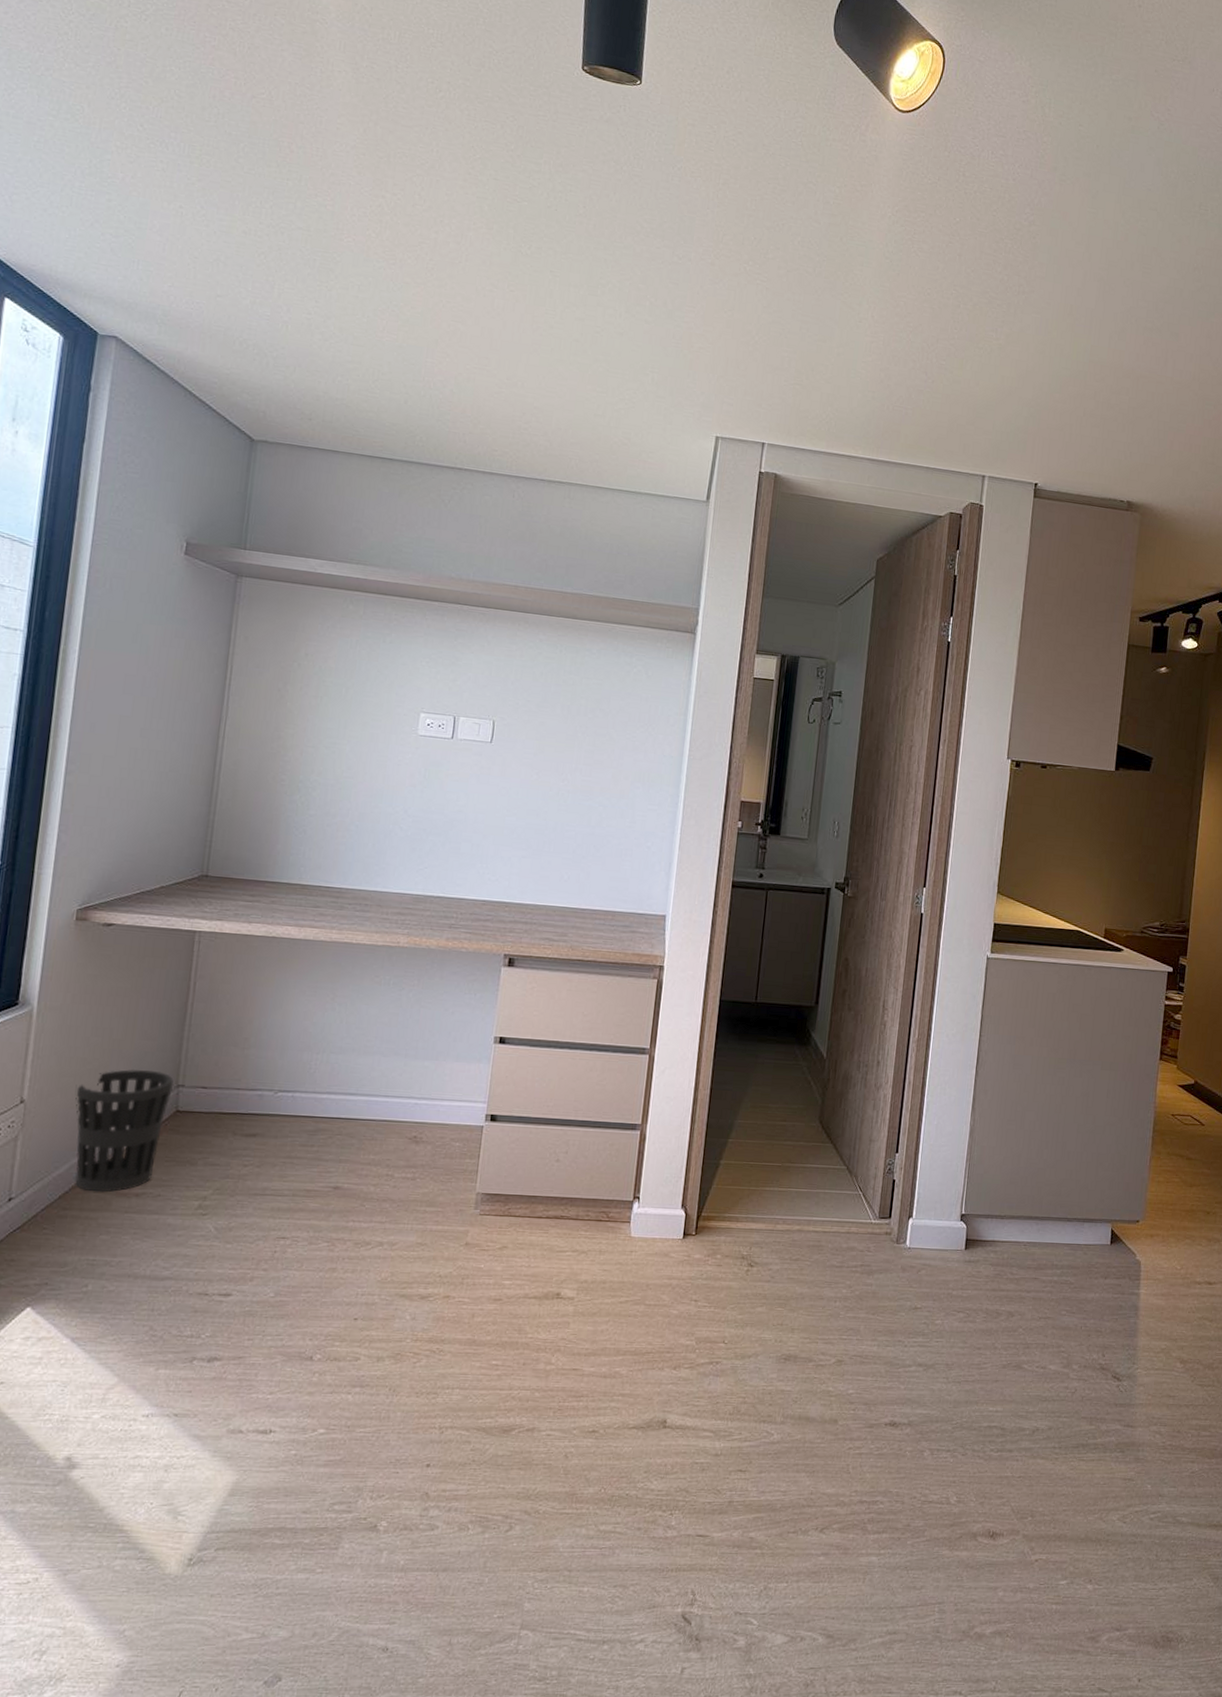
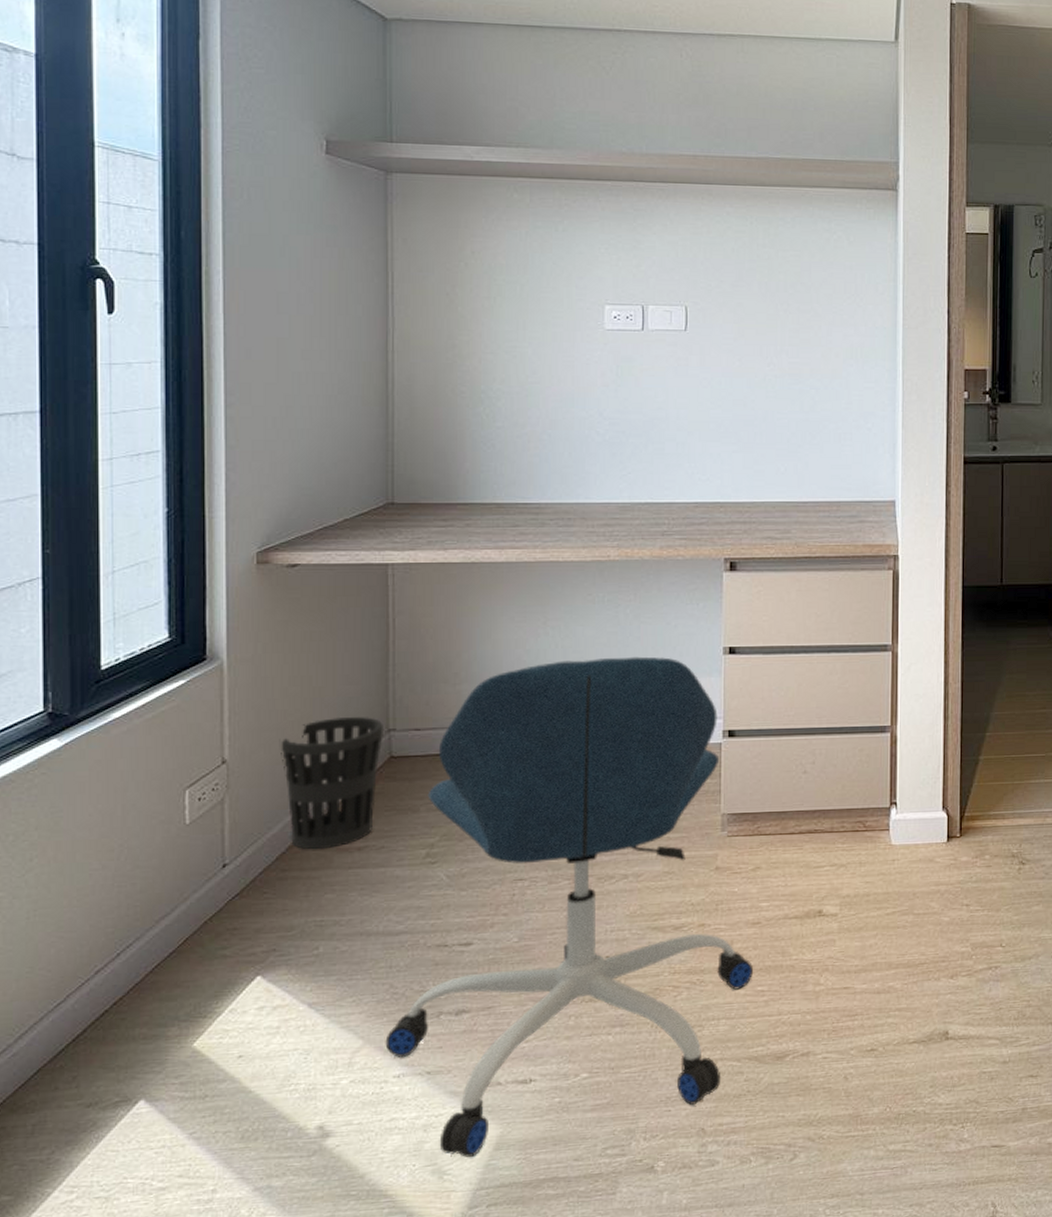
office chair: none [138,1035,491,1500] -> present [385,656,754,1157]

